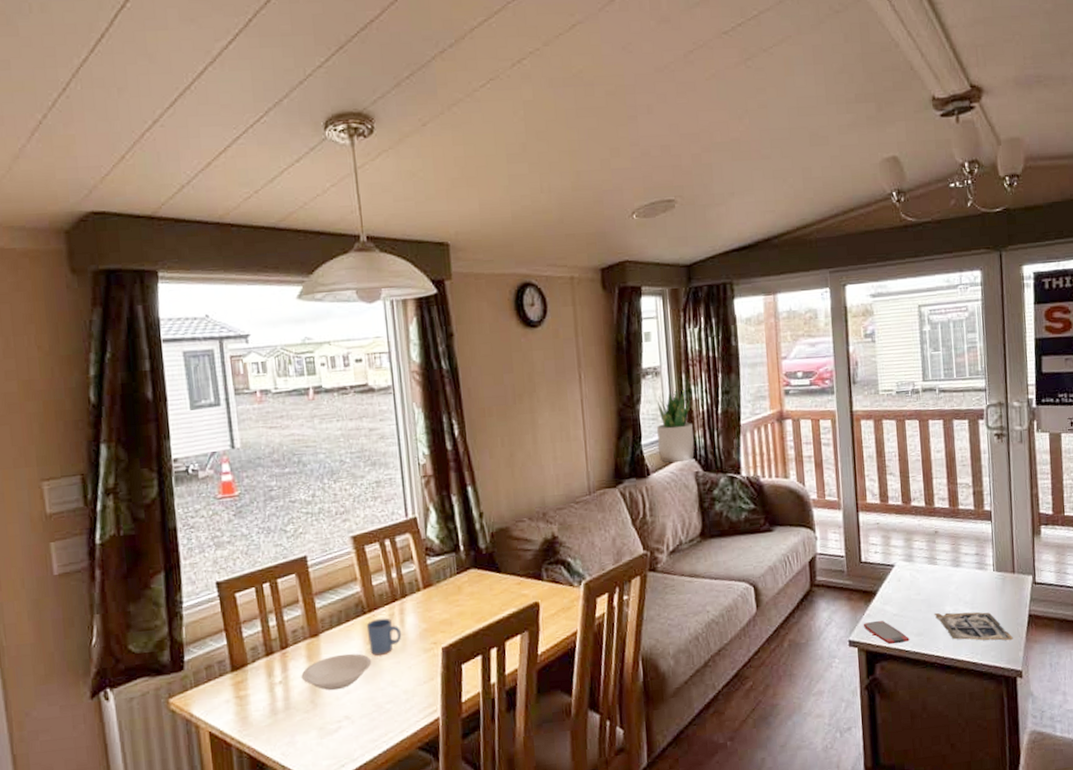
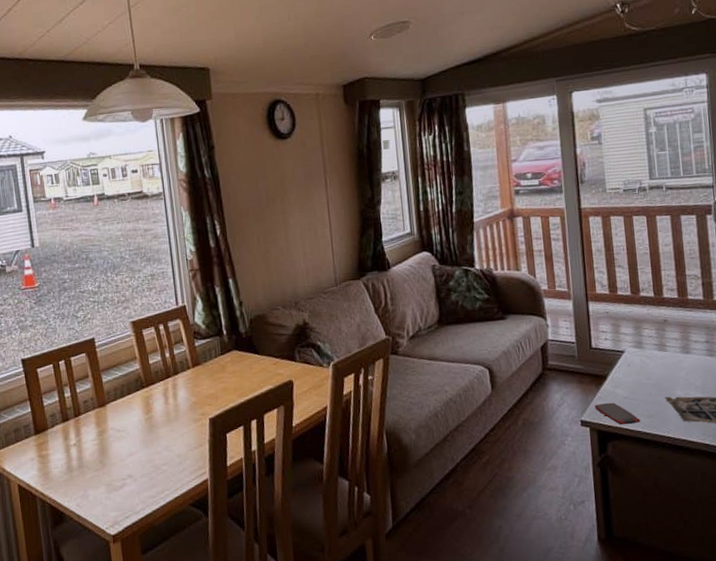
bowl: present [301,653,372,690] -> none [91,421,150,452]
mug: present [366,617,402,656] -> none [145,391,175,424]
planter: present [656,389,695,463] -> none [395,191,431,257]

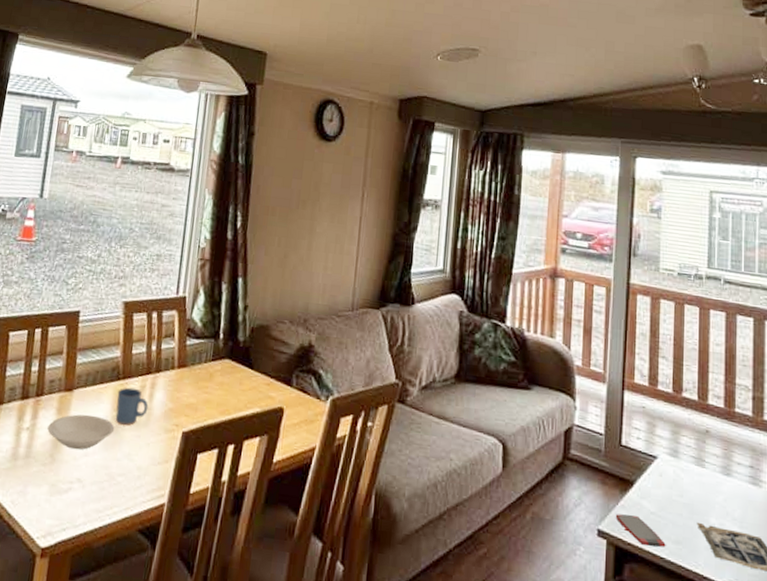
bowl: none [91,421,150,452] -> present [47,414,115,450]
mug: none [145,391,175,424] -> present [115,387,149,425]

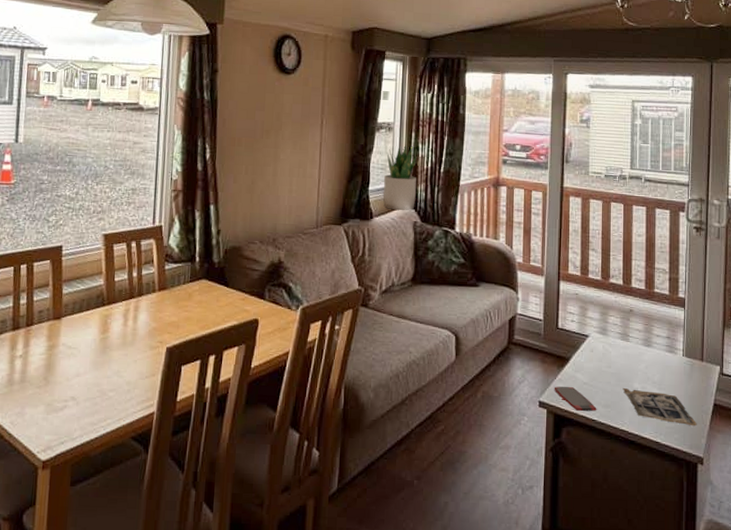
bowl: present [47,414,115,450] -> none [39,339,103,371]
mug: present [115,387,149,425] -> none [103,311,134,346]
planter: none [427,226,465,299] -> present [383,146,417,211]

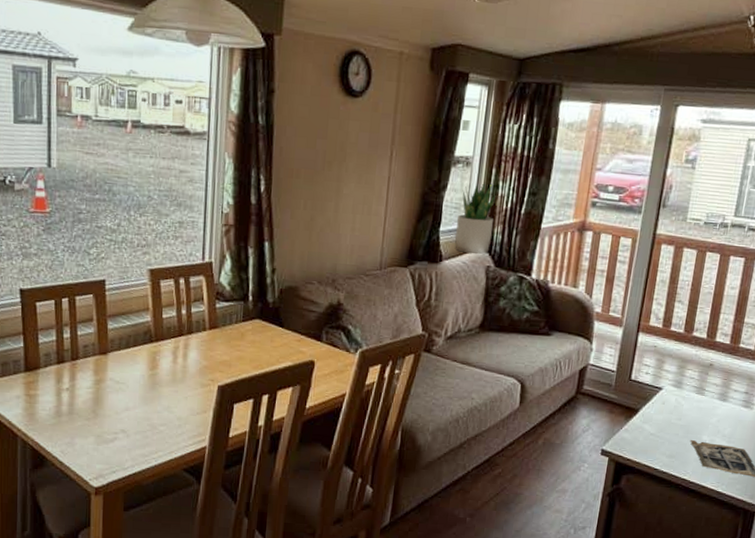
tablet: present [554,386,597,412] -> none [618,436,661,462]

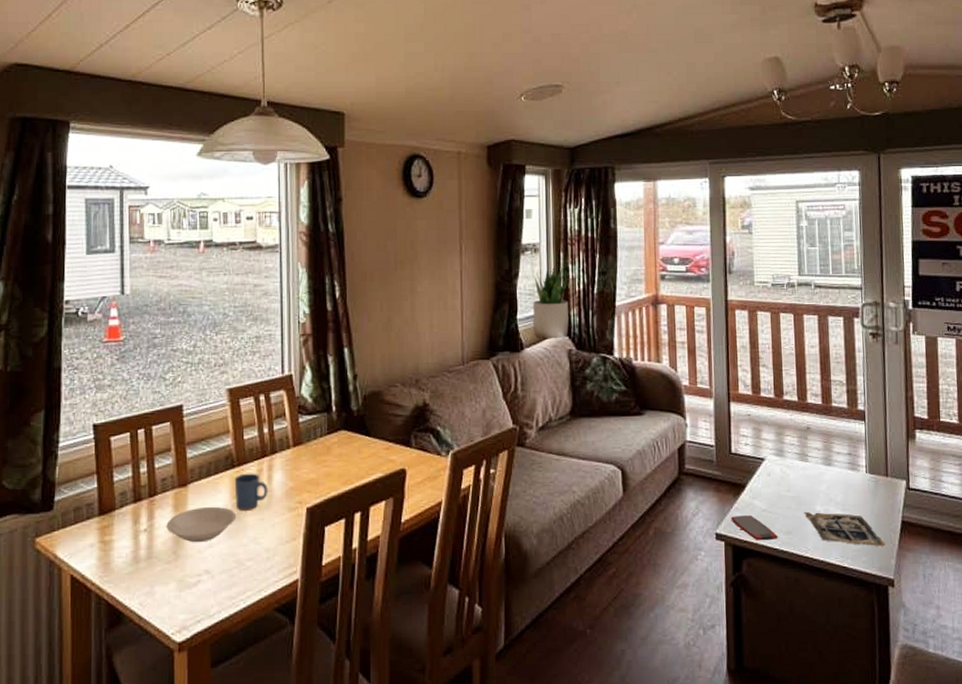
bowl: none [87,374,153,405] -> present [166,506,237,542]
mug: none [151,348,183,382] -> present [234,473,268,511]
tablet: none [618,436,661,462] -> present [731,516,778,541]

